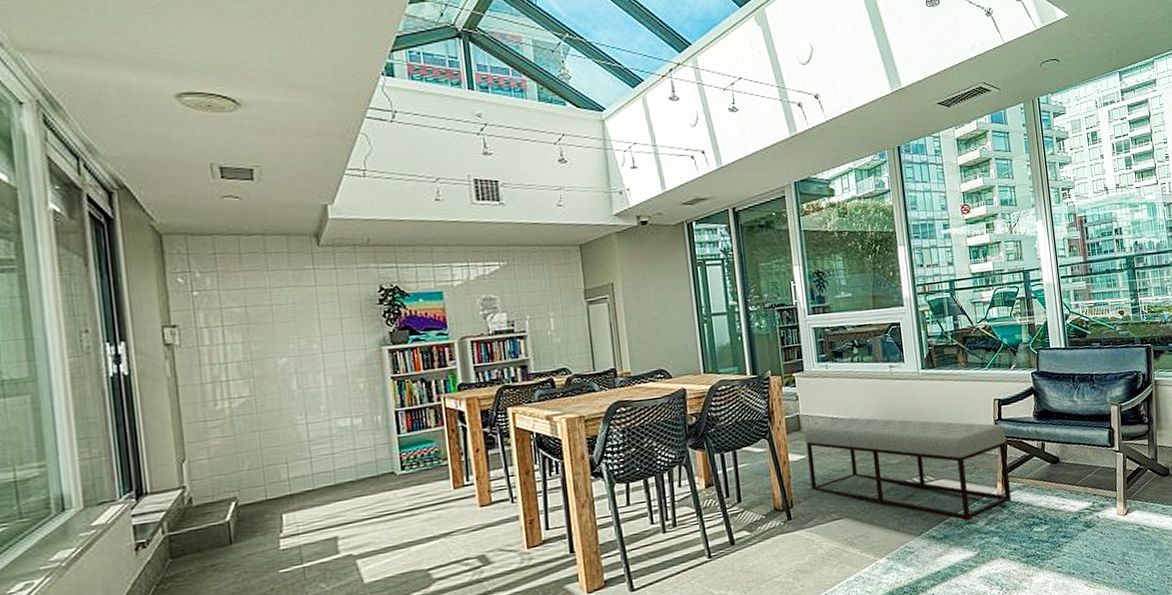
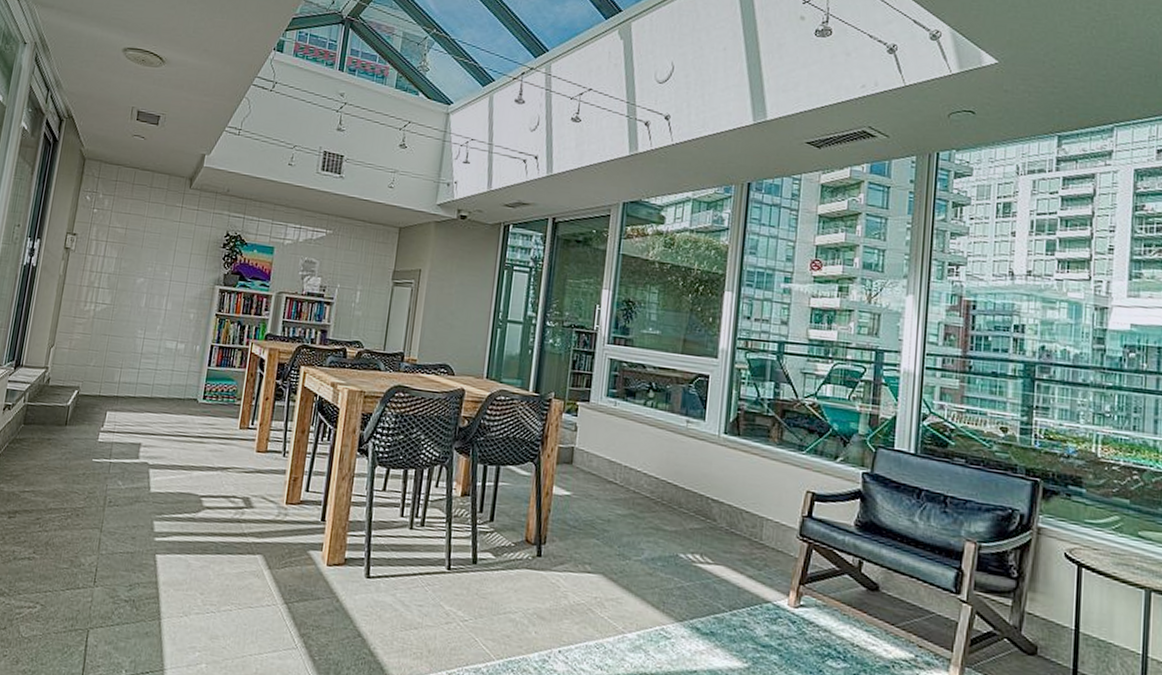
bench: present [804,417,1011,522] -> none [570,462,813,625]

